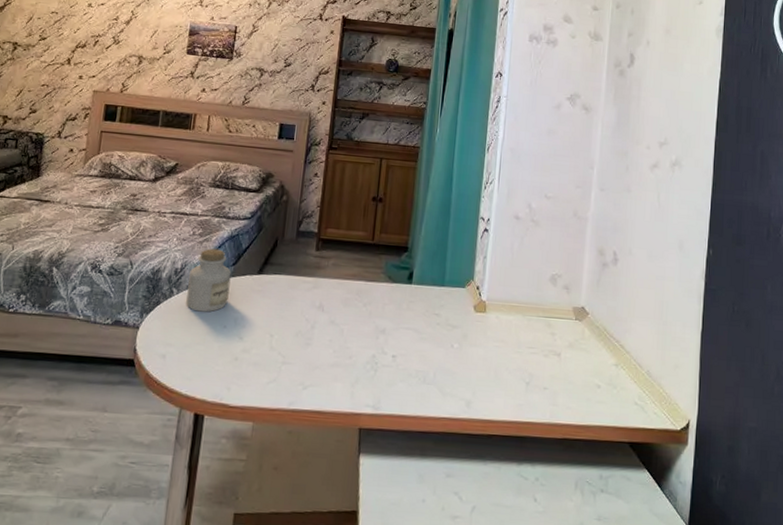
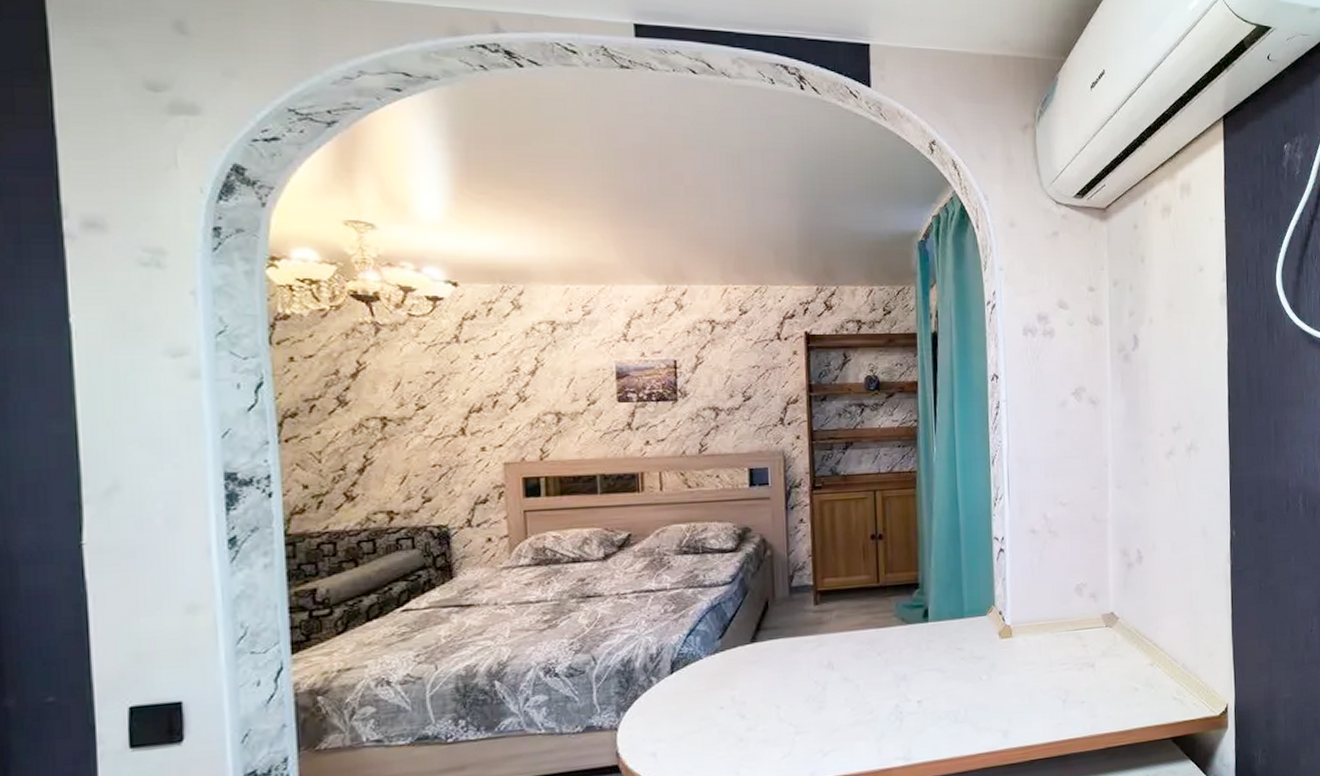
jar: present [186,248,232,313] -> none [668,623,720,698]

